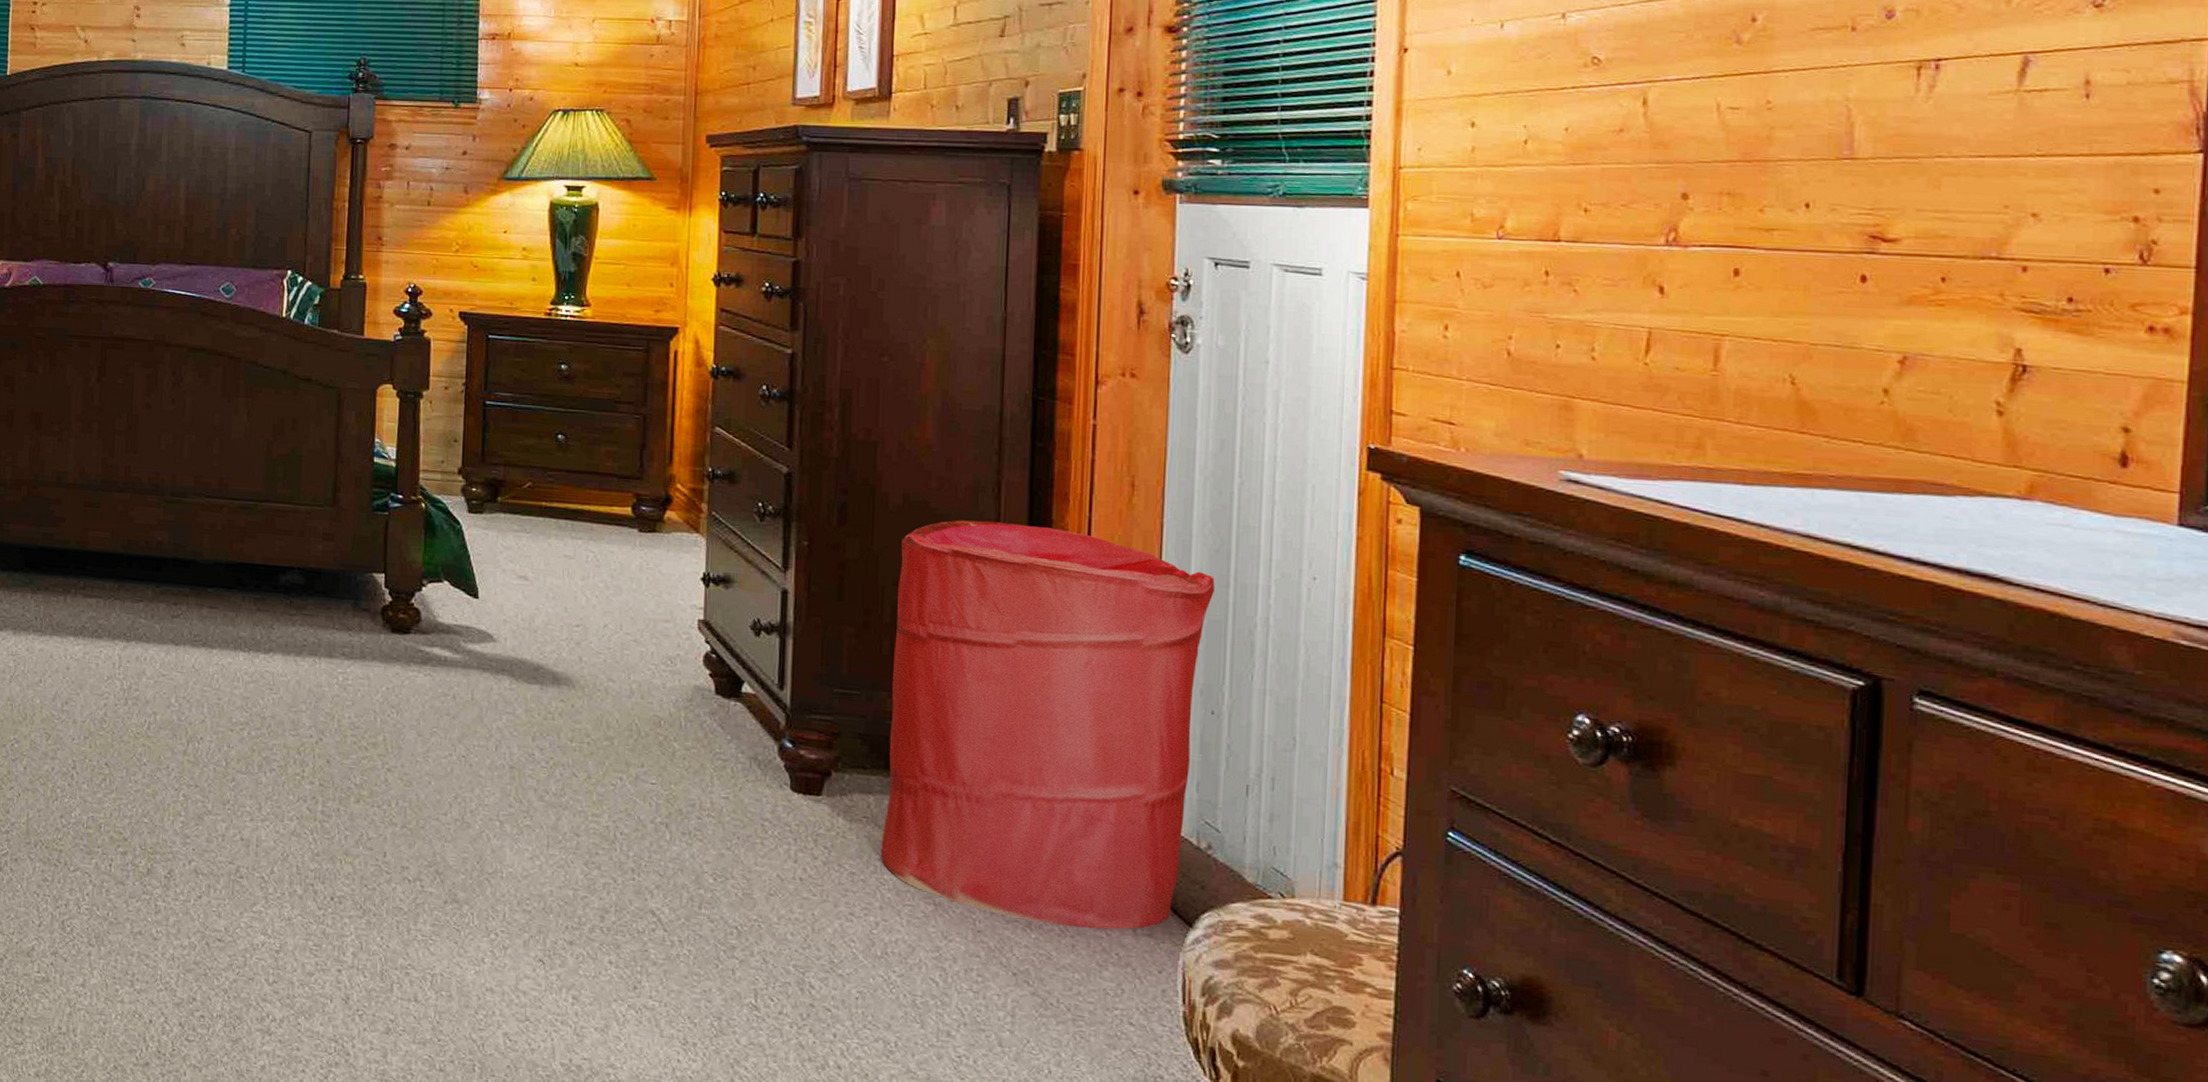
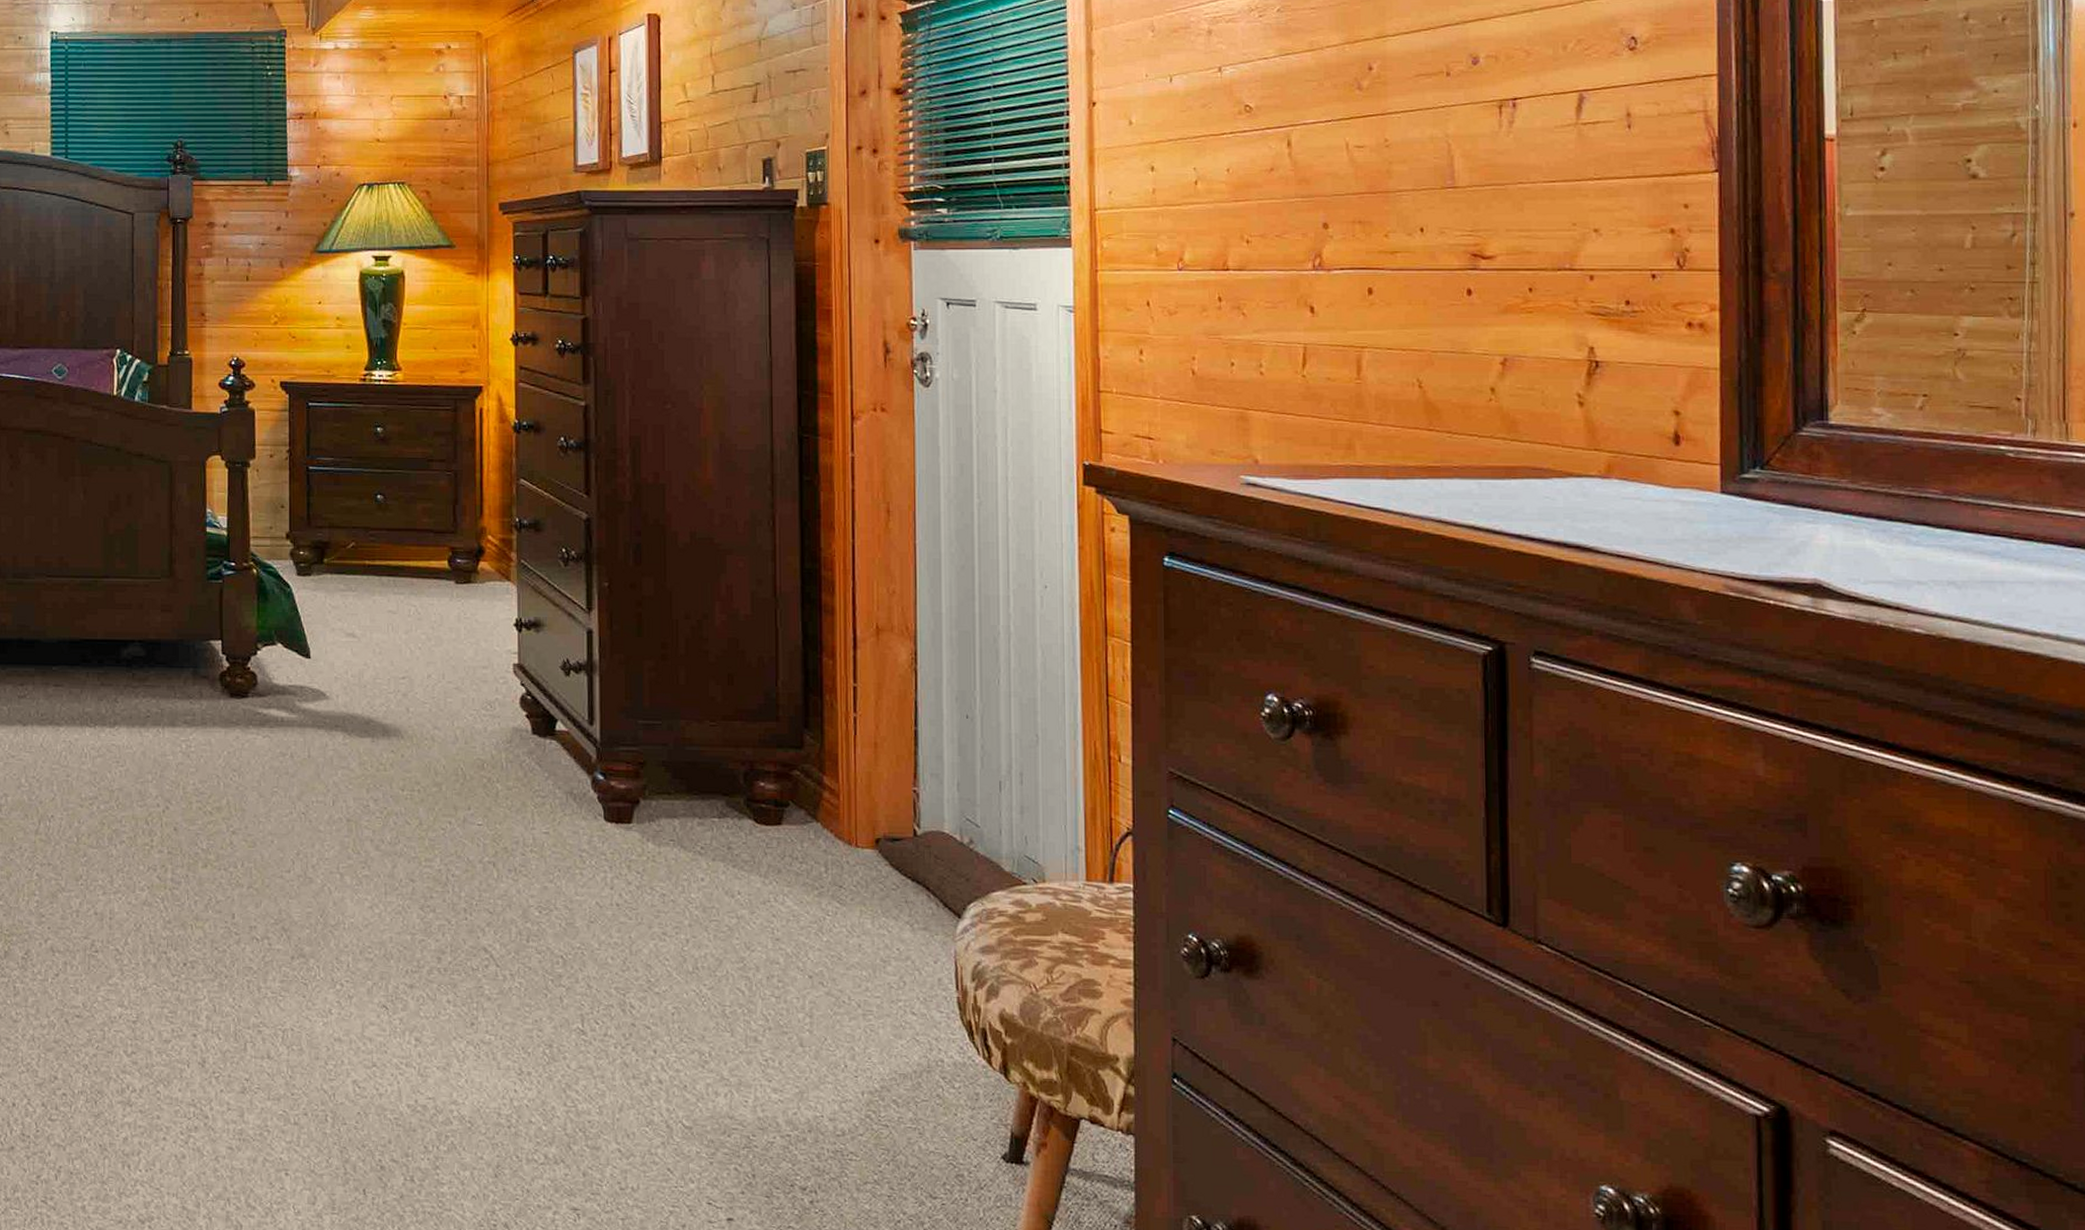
laundry hamper: present [880,520,1215,930] -> none [687,552,963,928]

